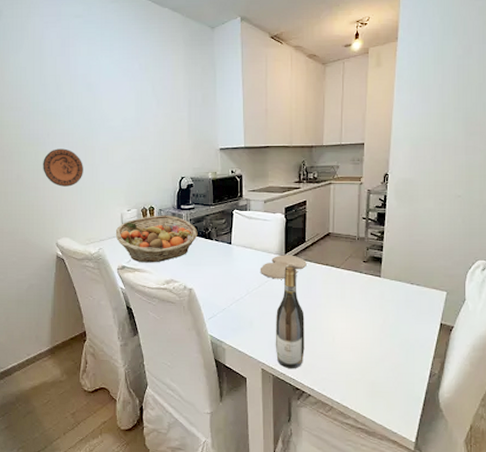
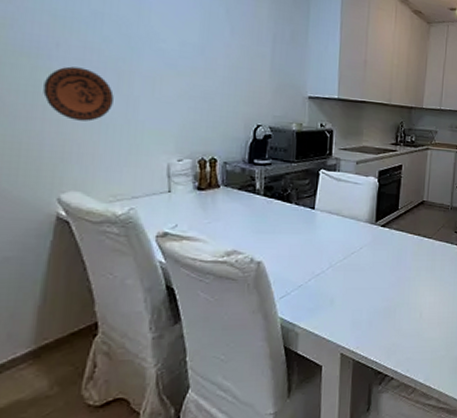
fruit basket: present [115,215,198,263] -> none [156,169,274,230]
paint palette: present [259,255,307,279] -> none [346,223,398,250]
wine bottle: present [275,264,305,369] -> none [358,233,393,351]

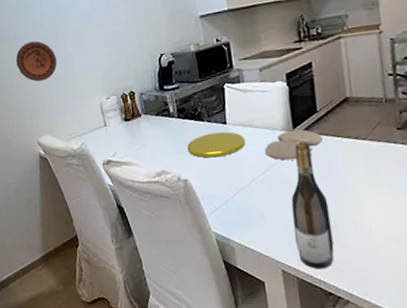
plate: none [268,216,330,241] -> present [187,131,246,158]
paint palette: none [346,223,398,250] -> present [264,129,323,161]
wine bottle: none [358,233,393,351] -> present [291,140,335,270]

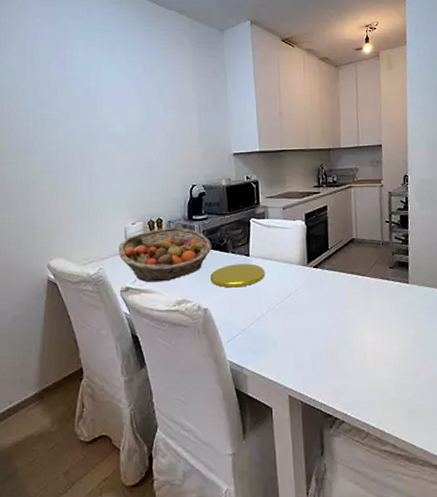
decorative plate: present [16,41,57,82] -> none [33,157,81,200]
fruit basket: none [96,98,187,155] -> present [118,227,212,283]
paint palette: present [264,129,323,161] -> none [281,264,332,292]
wine bottle: present [291,140,335,270] -> none [301,274,335,393]

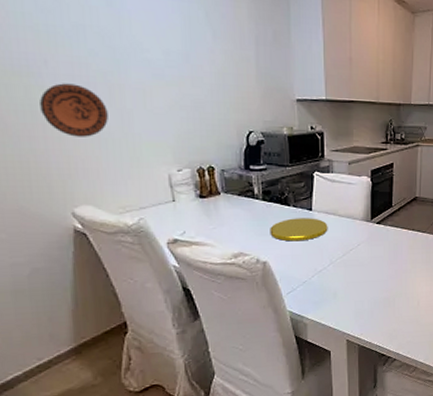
decorative plate: none [33,157,81,200] -> present [40,83,108,137]
fruit basket: present [118,227,212,283] -> none [161,176,272,235]

